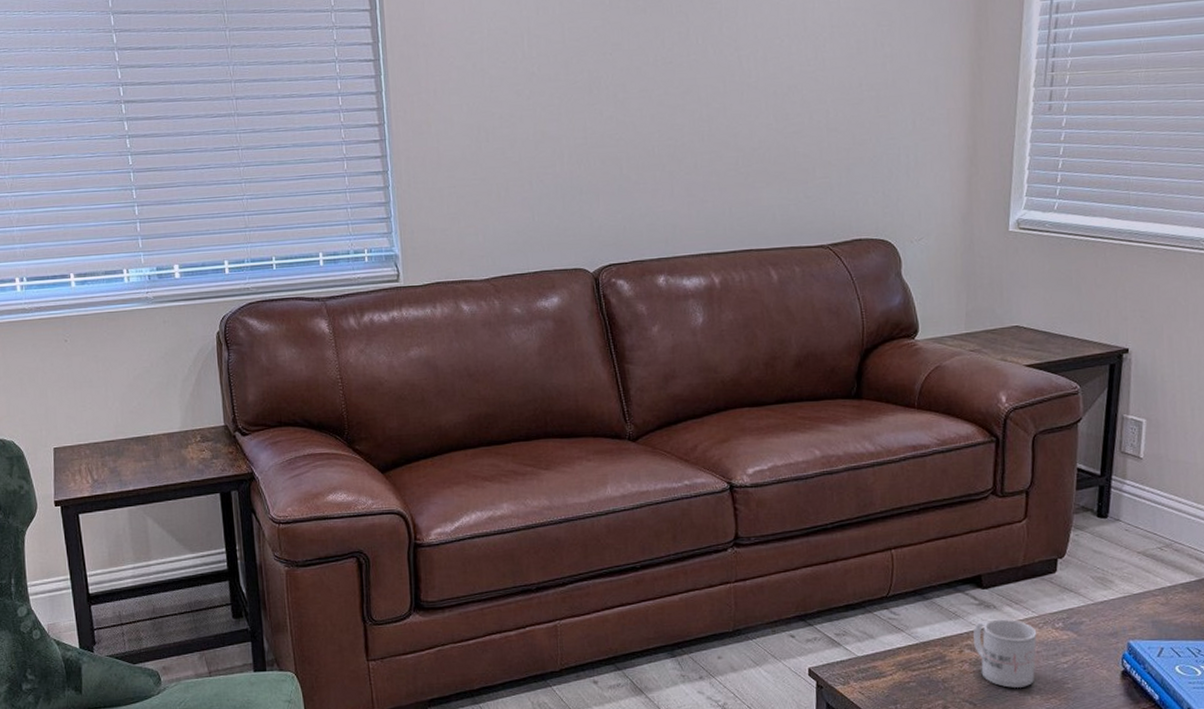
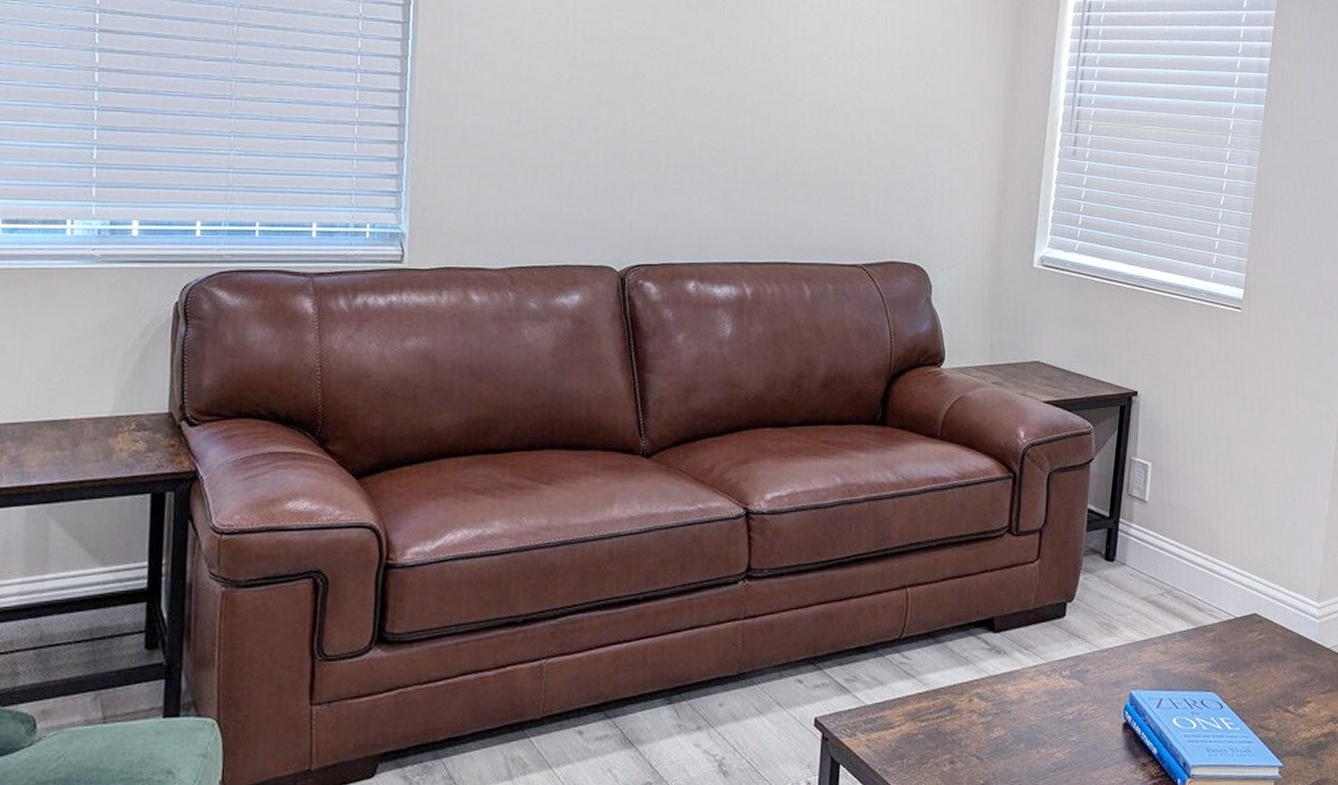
mug: present [973,619,1037,688] -> none [984,665,1045,741]

